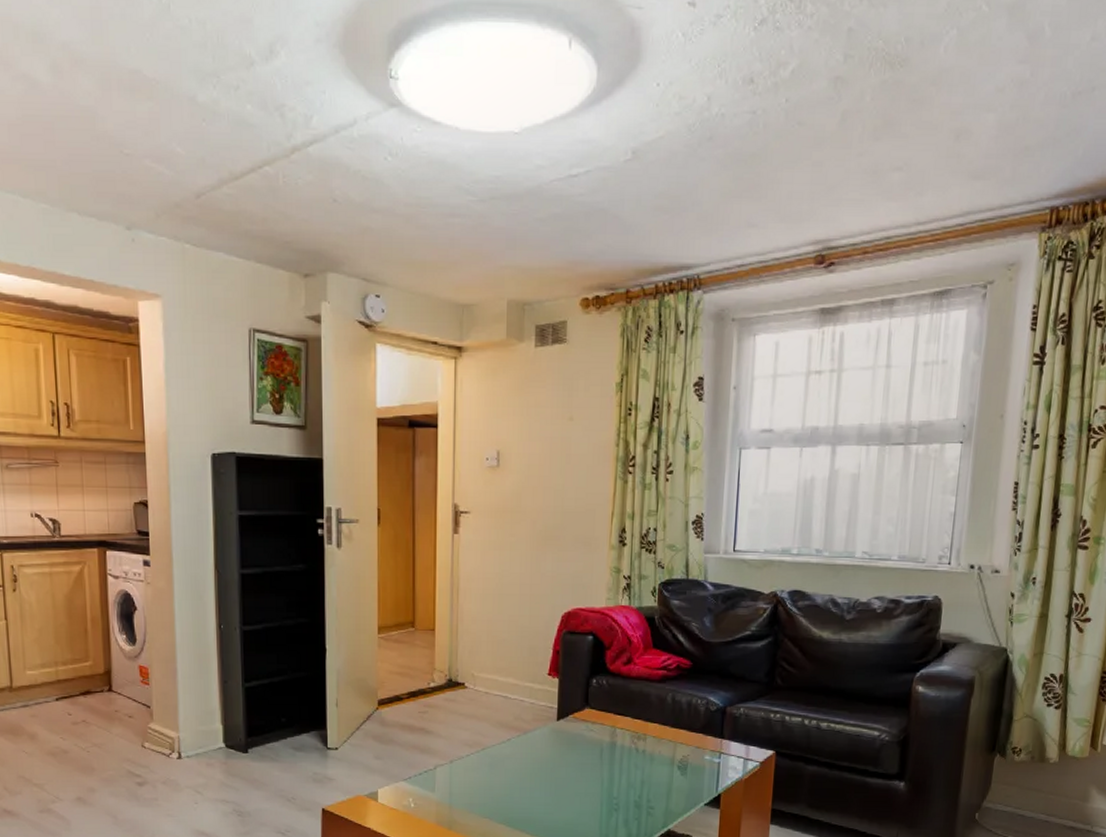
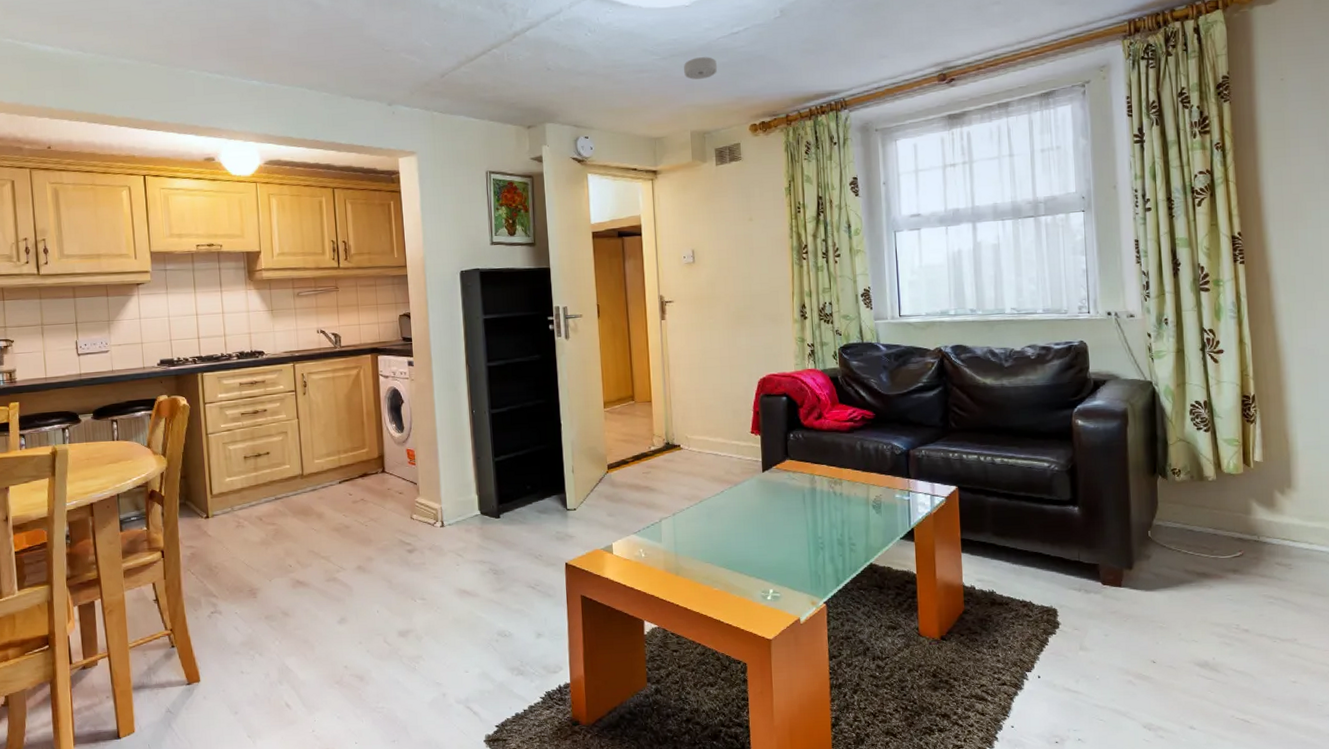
smoke detector: none [506,204,548,233] -> present [684,57,718,80]

